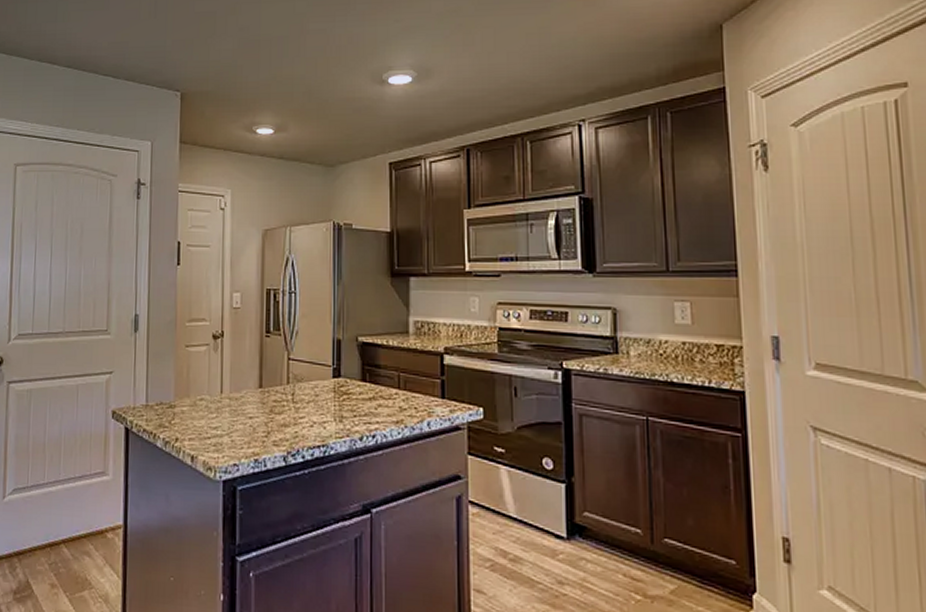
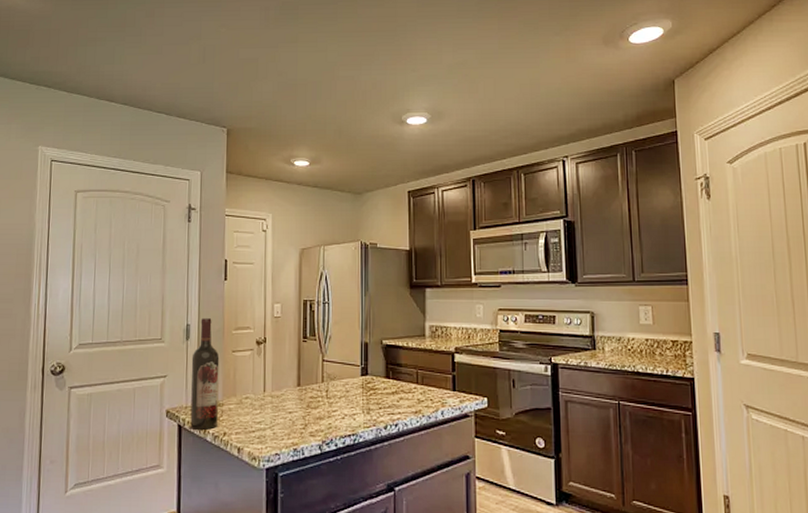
wine bottle: none [138,308,171,435] -> present [190,318,220,431]

